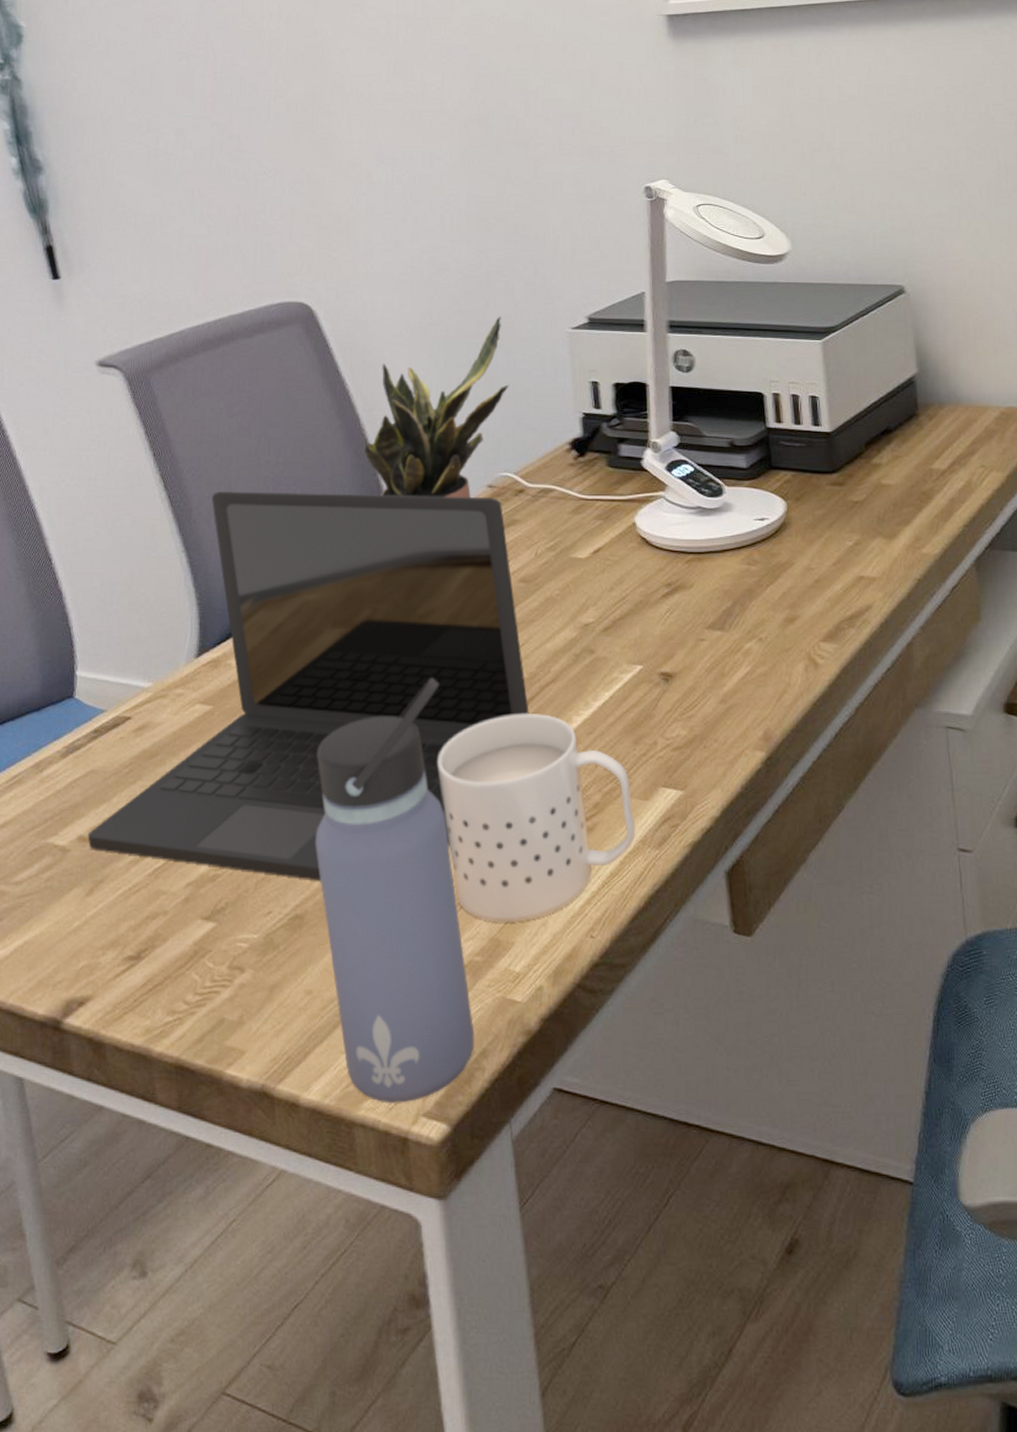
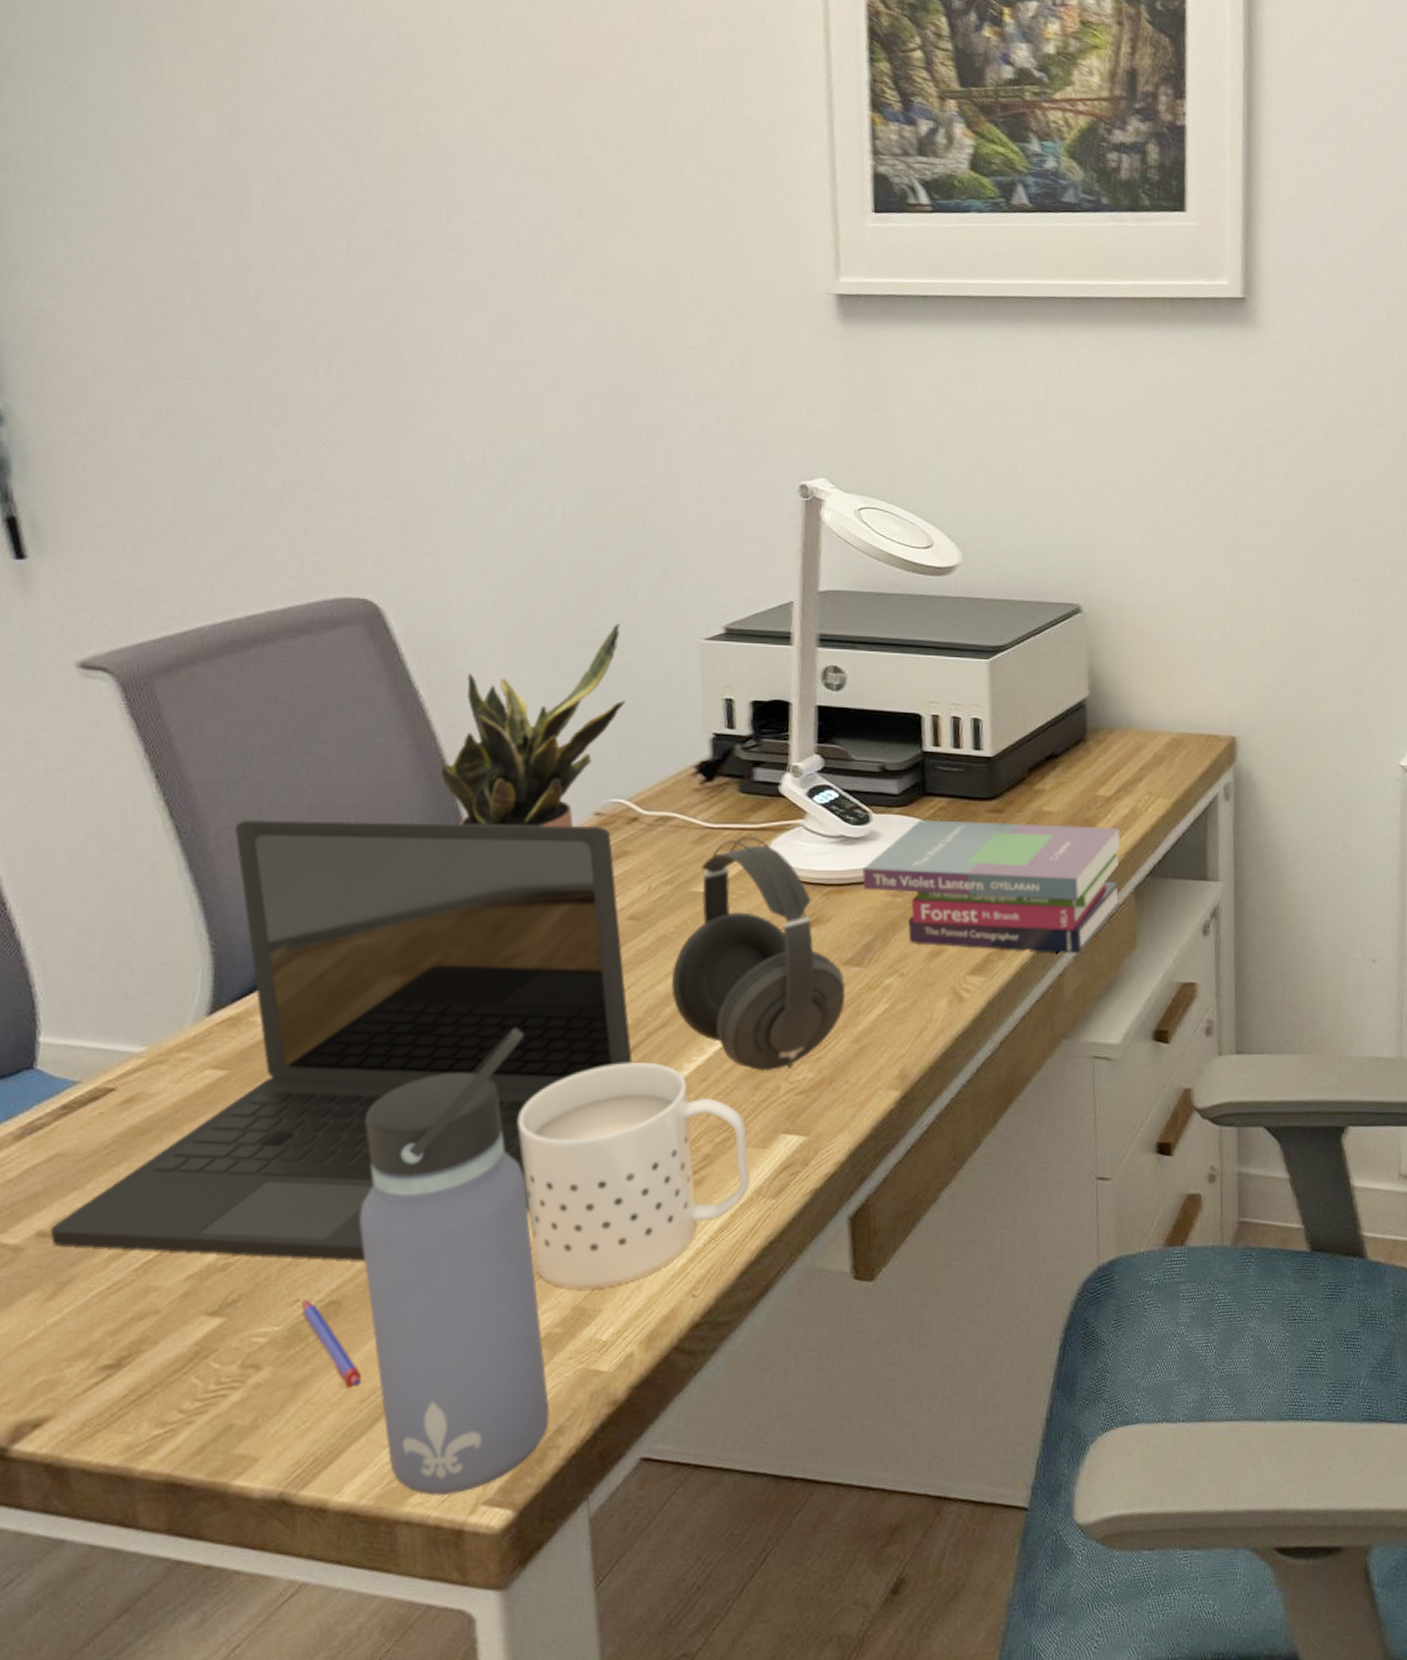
pen: none [273,912,322,995] -> present [301,1299,362,1388]
headphones: none [558,507,711,727] -> present [670,836,846,1072]
books: none [719,491,962,624] -> present [862,819,1121,954]

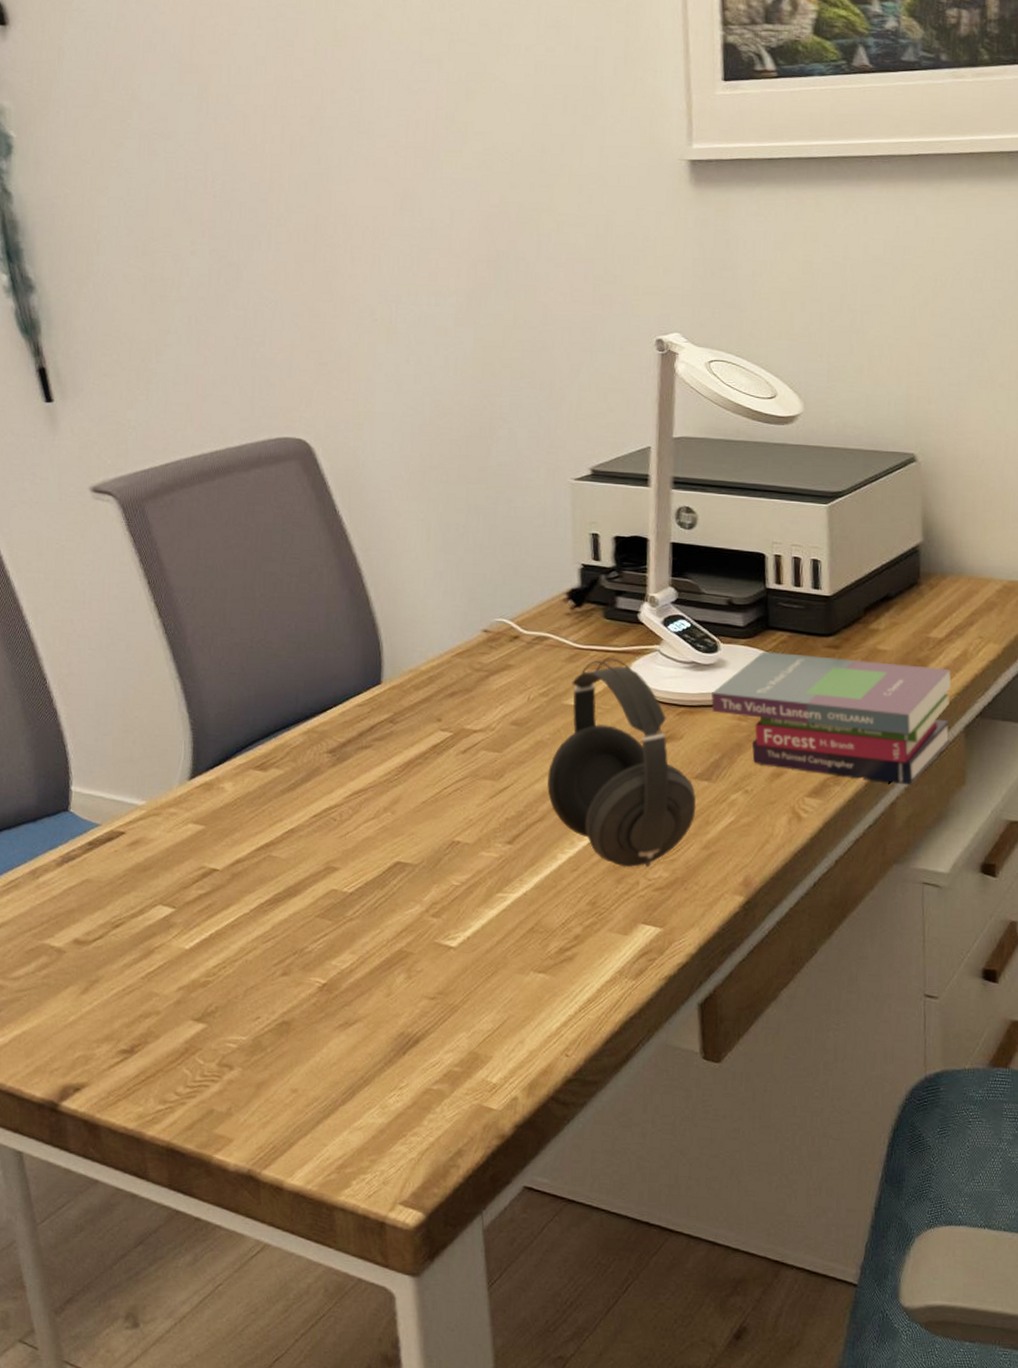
laptop: present [49,819,633,1261] -> none [82,621,516,992]
pen: present [301,1299,362,1388] -> none [261,1017,307,1094]
water bottle: present [359,1027,550,1496] -> none [303,810,451,1193]
potted plant: present [440,622,626,828] -> none [360,463,508,642]
mug: present [517,1062,751,1289] -> none [424,848,614,1039]

